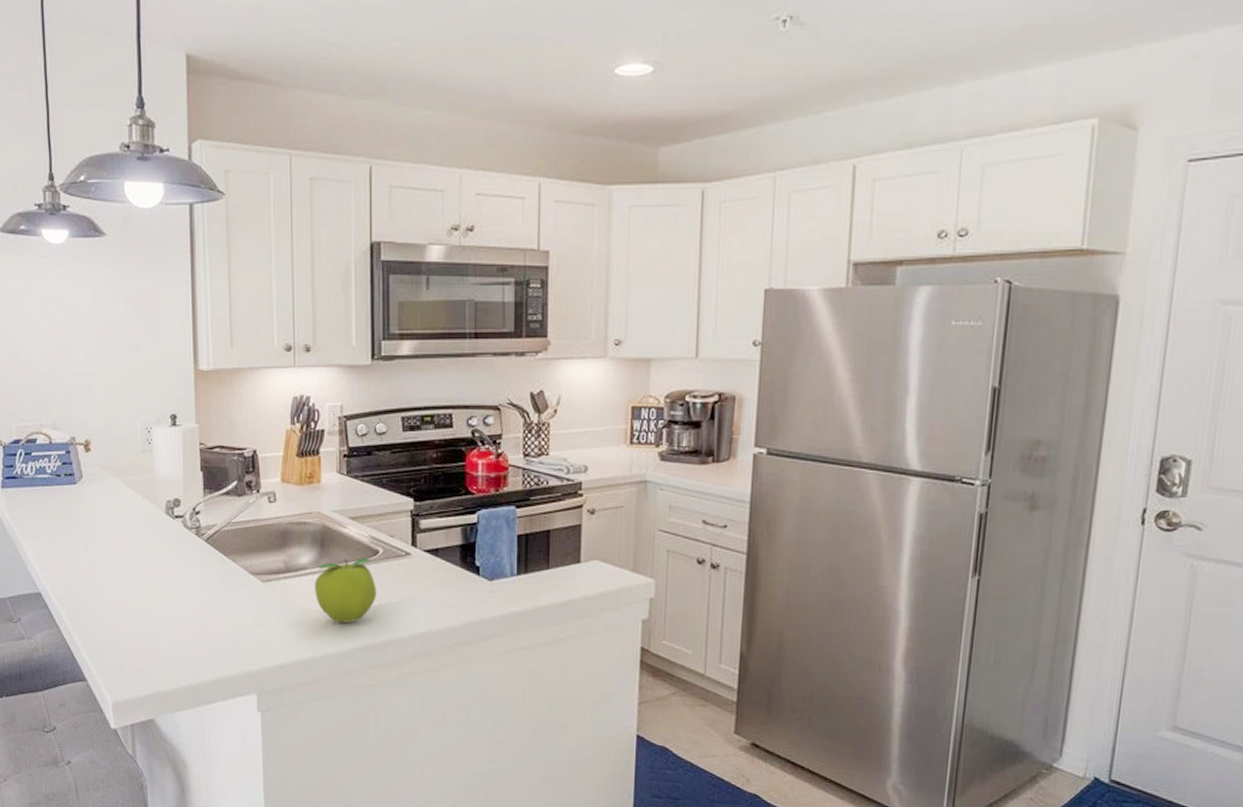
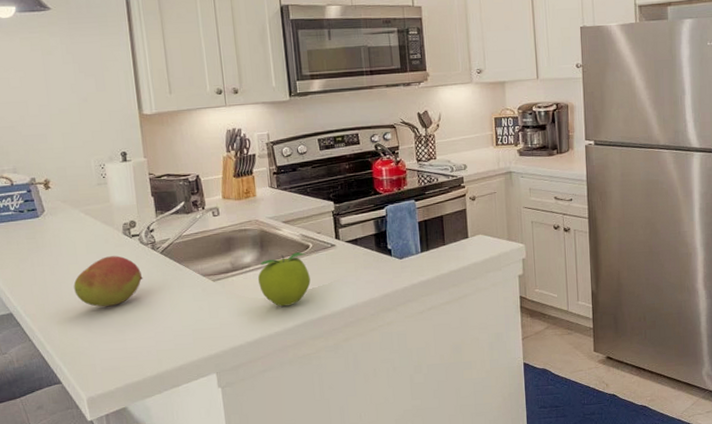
fruit: none [107,538,183,599] -> present [73,256,143,307]

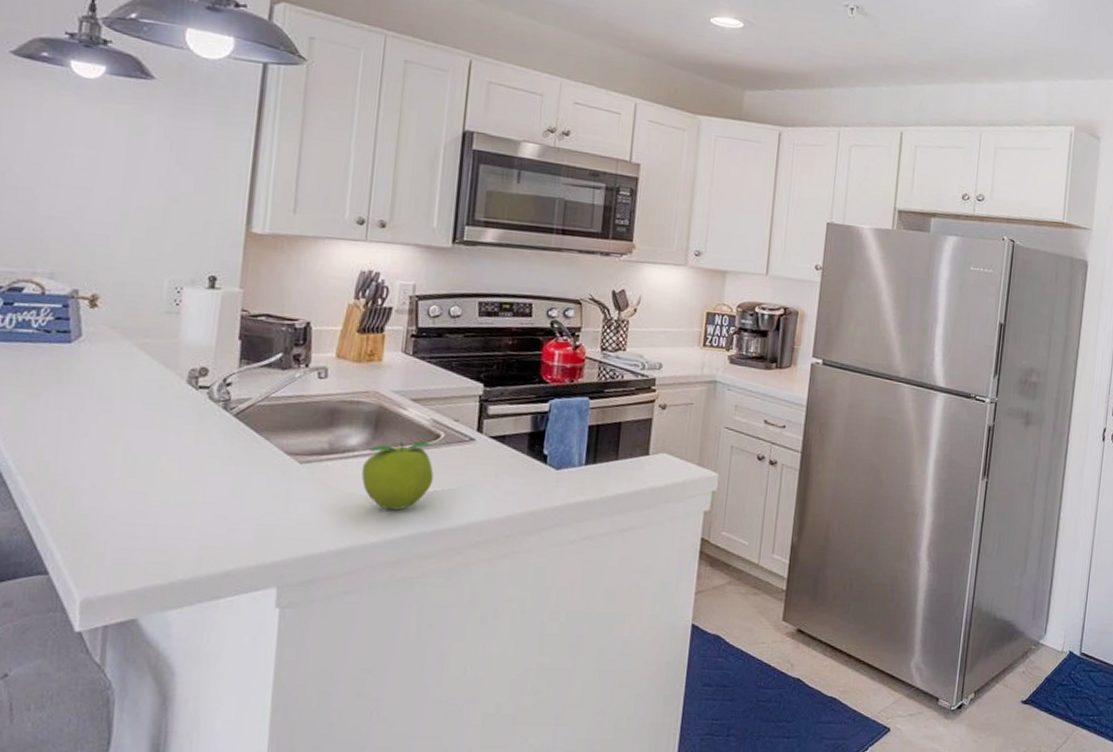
fruit: present [73,256,143,307] -> none [98,409,202,478]

